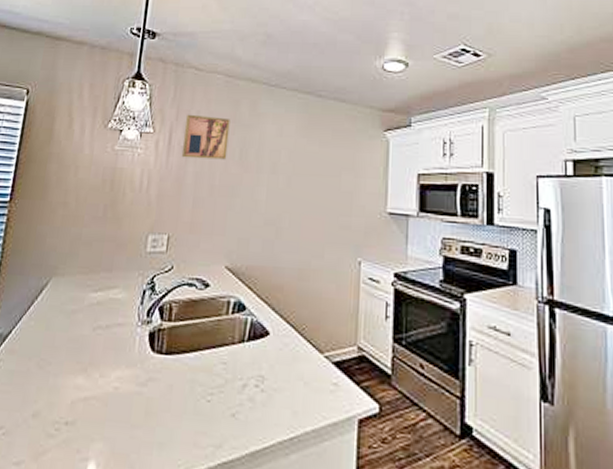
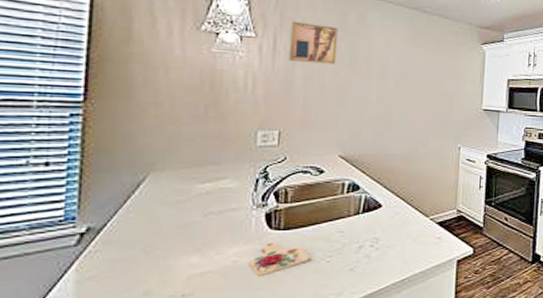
cutting board: none [129,368,192,410] -> present [249,242,311,276]

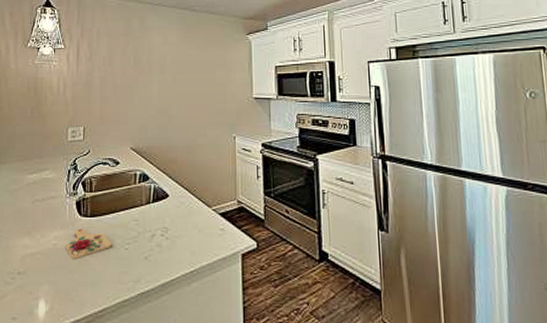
wall art: present [288,21,338,65] -> none [88,31,124,66]

